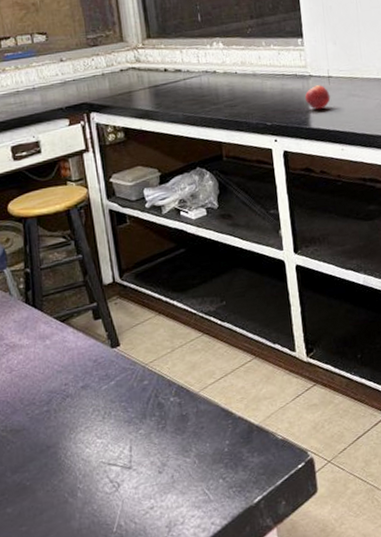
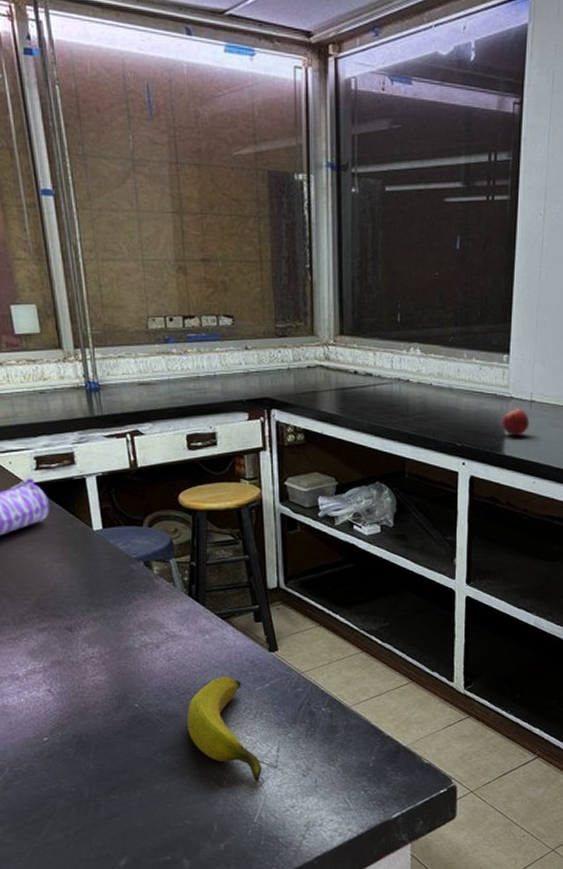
banana: none [33,380,117,488] -> present [186,677,262,782]

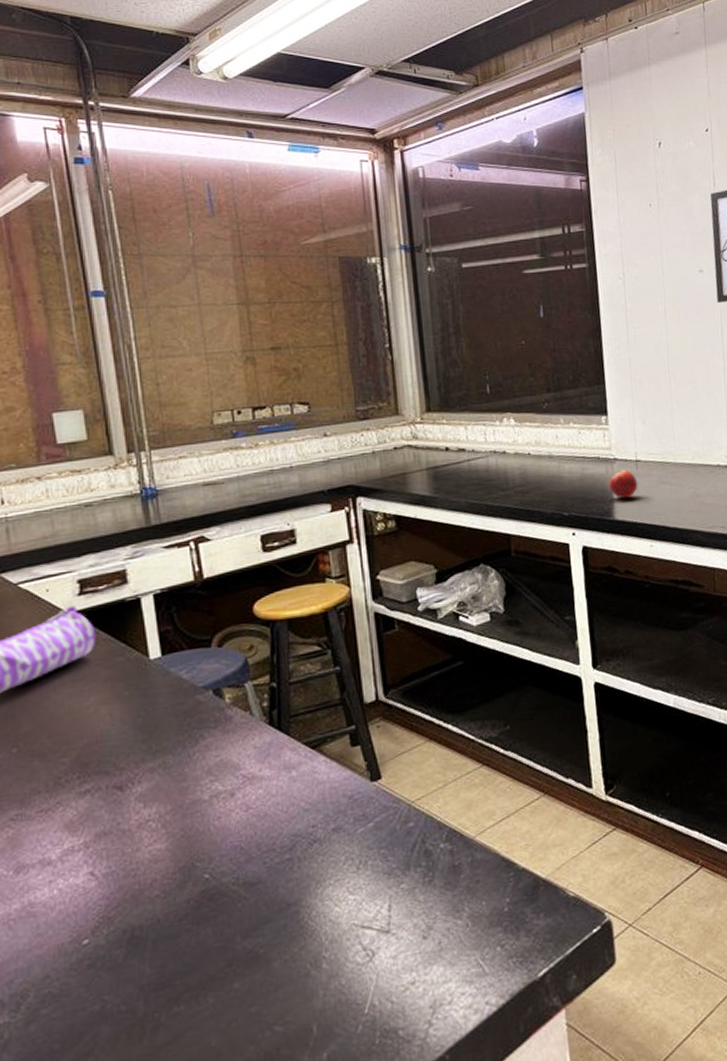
banana: present [186,677,262,782] -> none [271,820,372,957]

